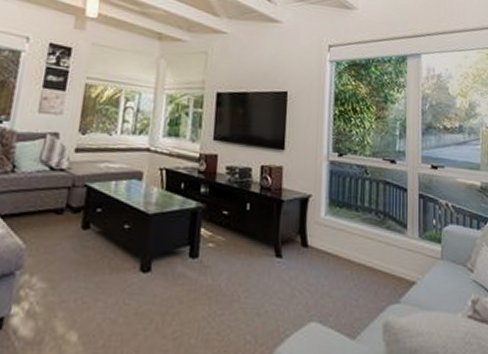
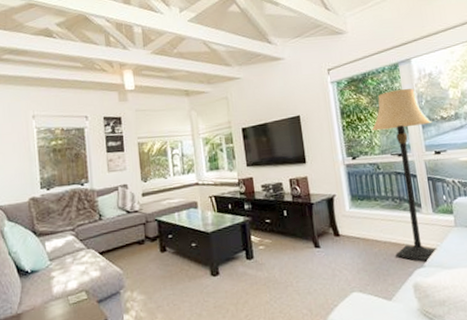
lamp: none [365,85,434,298] -> present [371,89,436,263]

